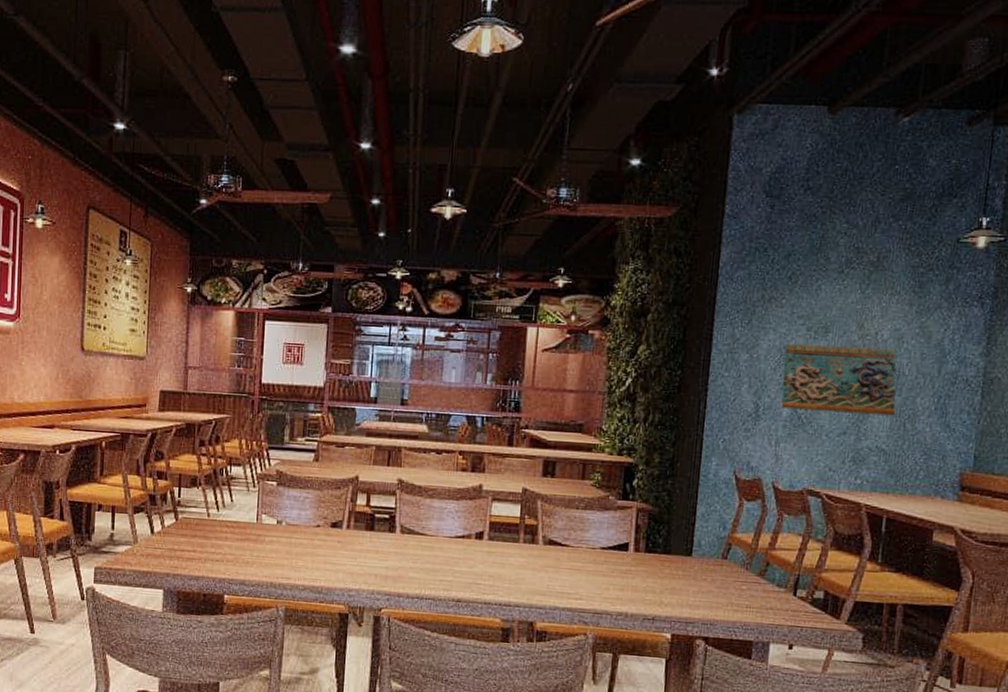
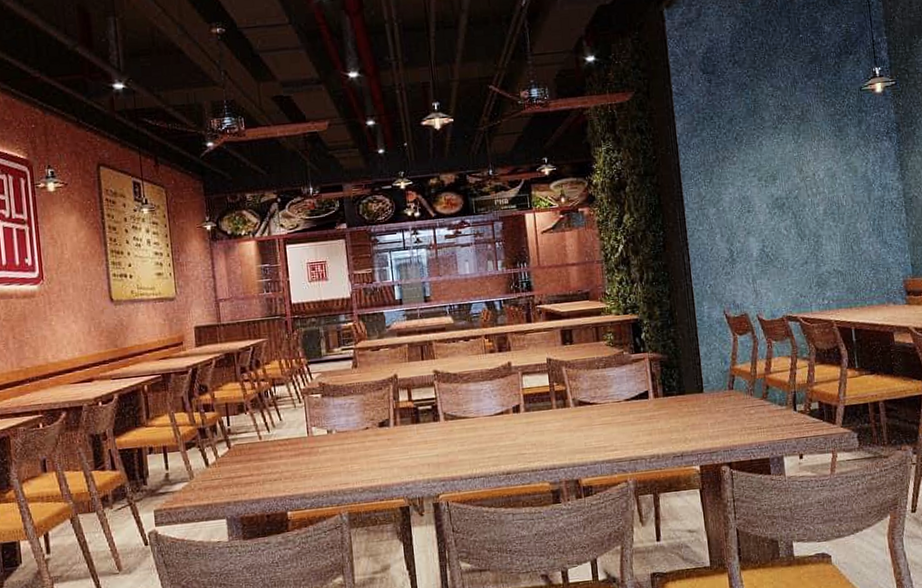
decorative wall panel: present [781,343,897,416] -> none [744,185,844,251]

